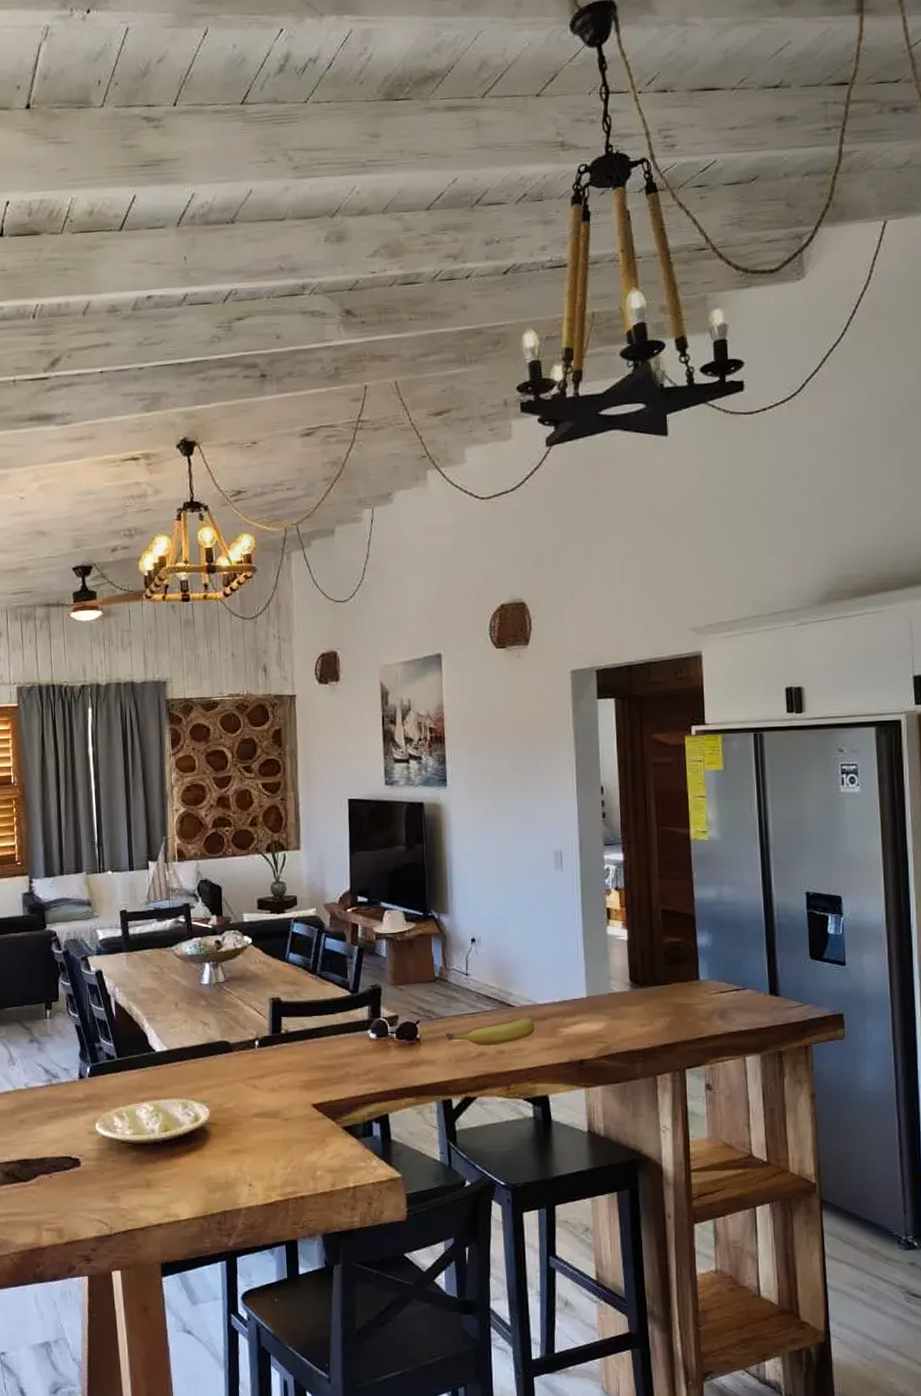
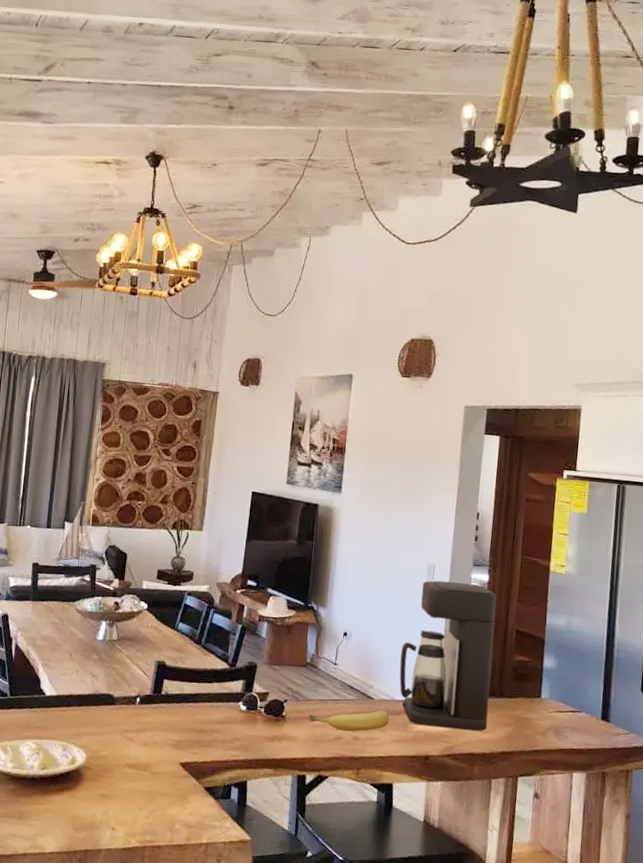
coffee maker: none [537,866,644,1028] -> present [399,580,496,732]

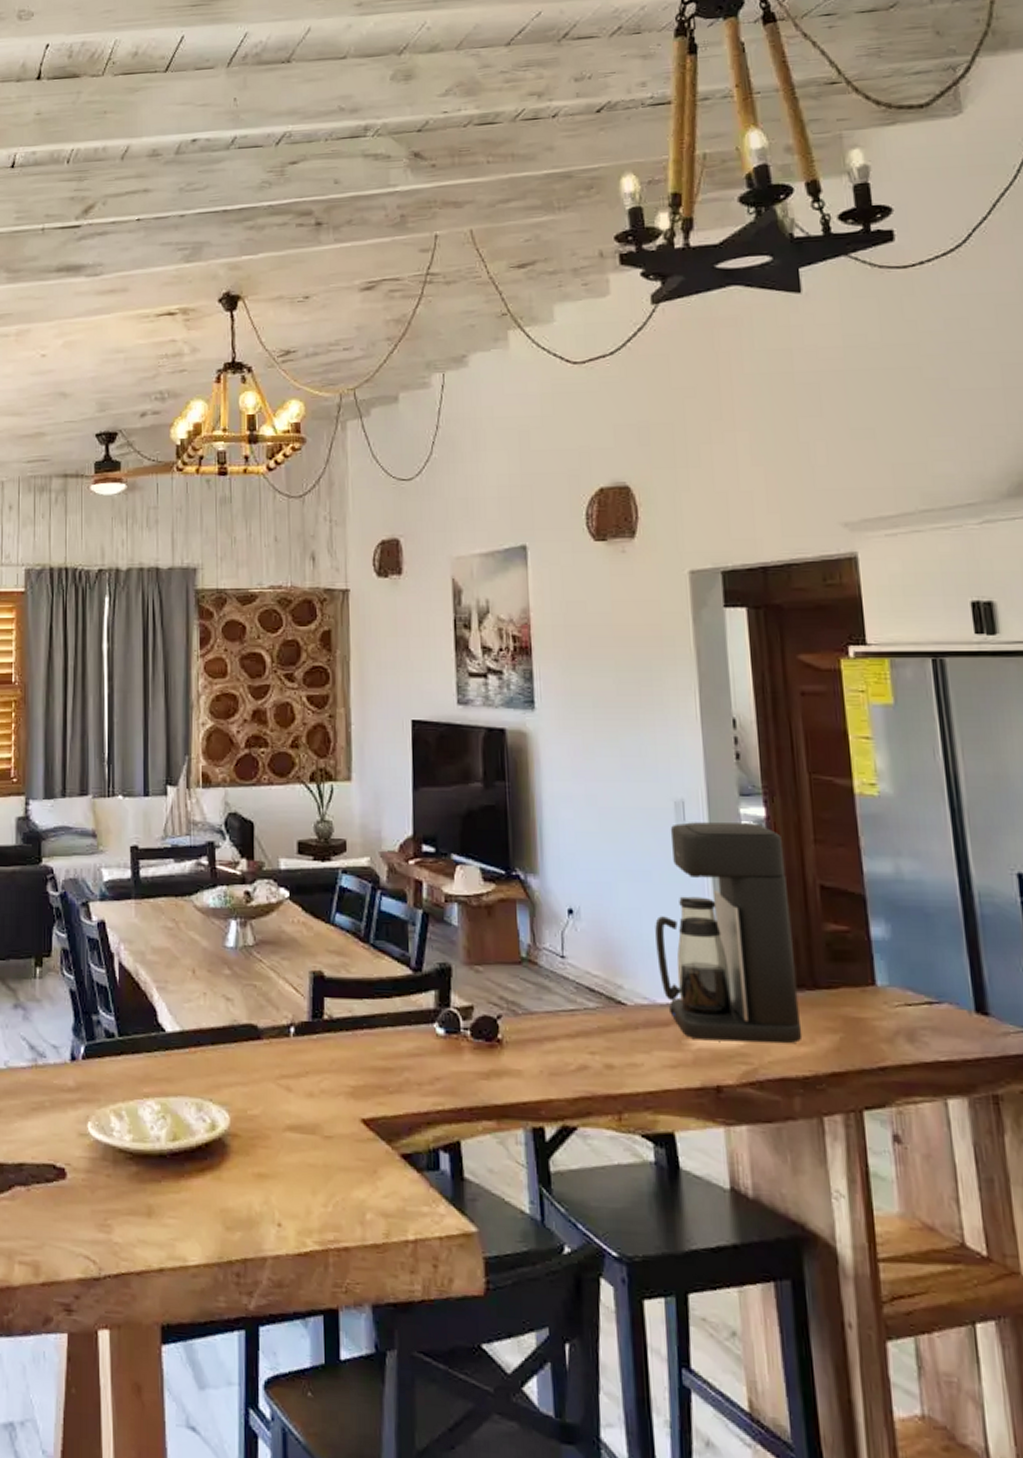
fruit: present [309,710,389,732] -> none [536,1021,654,1057]

